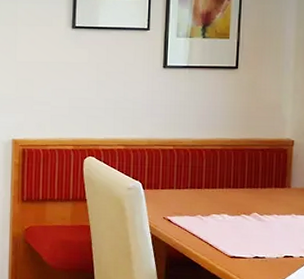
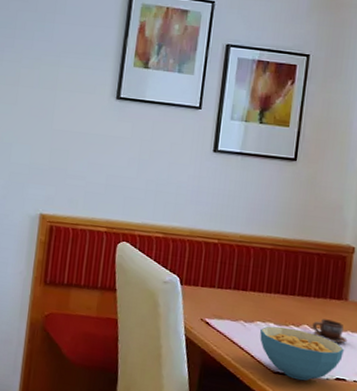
cereal bowl: none [216,216,290,262] -> present [260,326,344,381]
cup: none [261,206,293,226] -> present [312,318,348,343]

